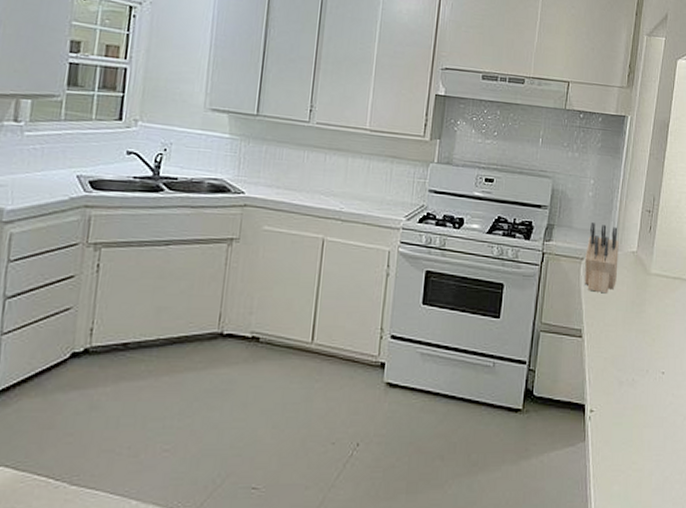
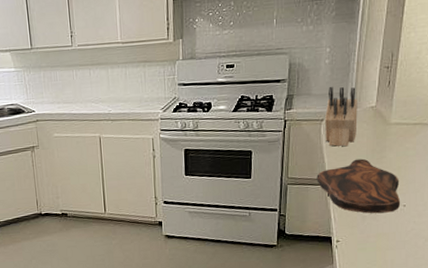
cutting board: none [572,310,660,380] -> present [316,158,401,214]

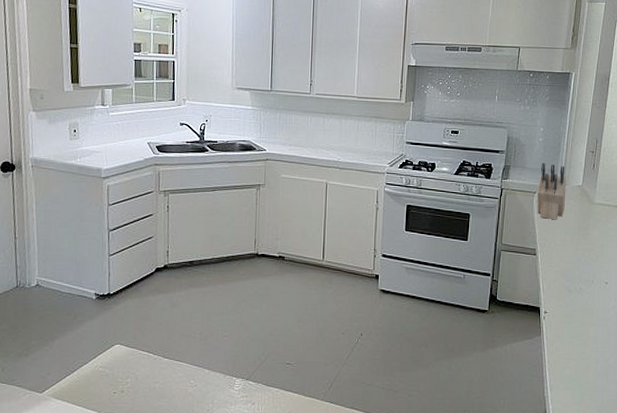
cutting board: present [316,158,401,214] -> none [528,233,603,288]

